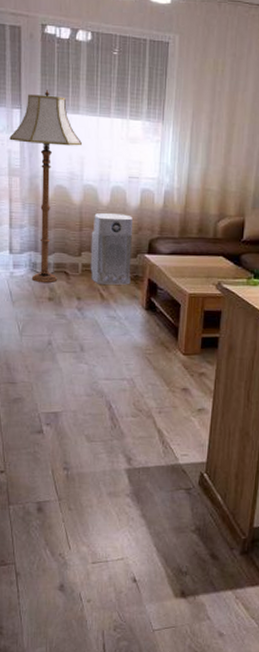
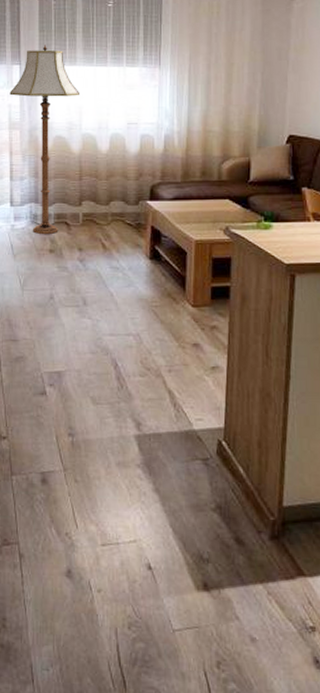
air purifier: present [90,212,132,285] -> none [91,160,133,234]

